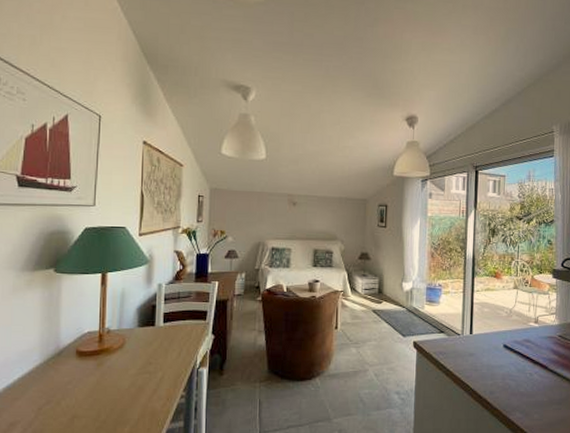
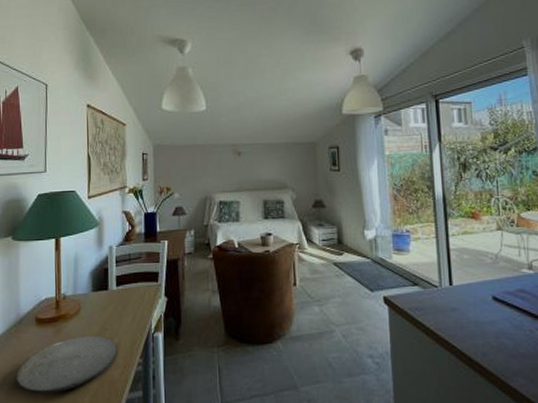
plate: none [52,370,161,424] -> present [16,336,117,394]

